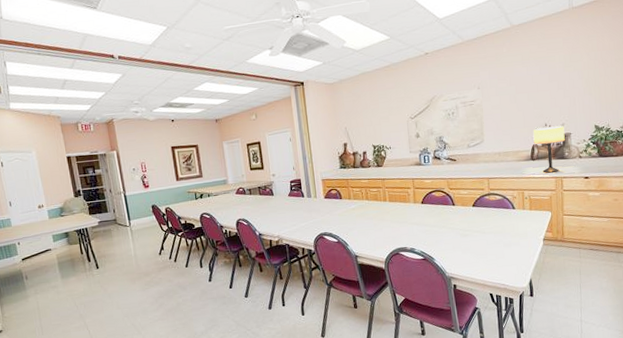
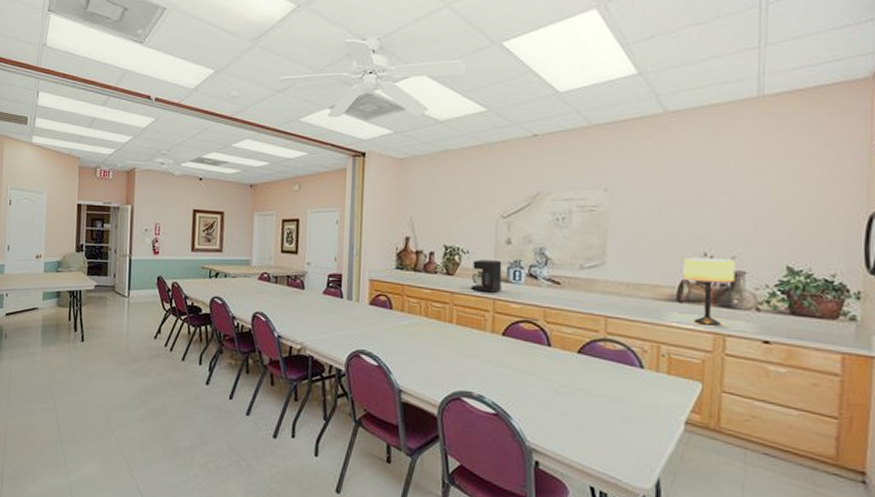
coffee maker: none [395,150,417,176] -> present [470,259,502,293]

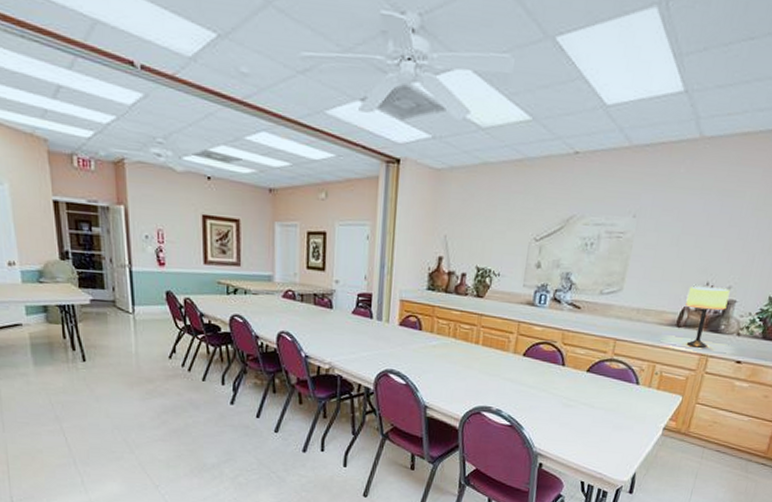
coffee maker: present [470,259,502,293] -> none [498,282,530,316]

